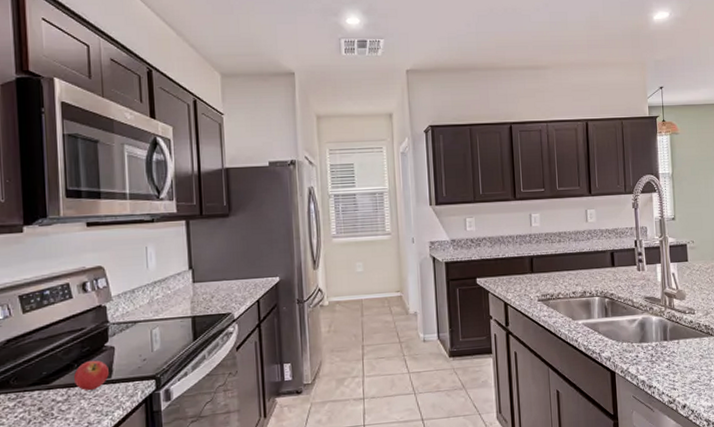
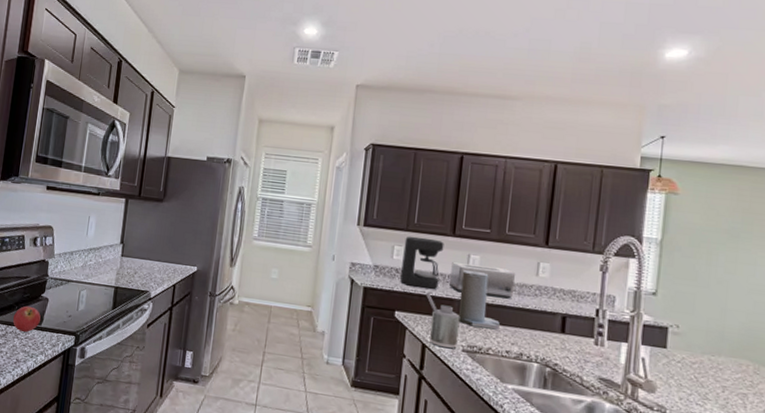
coffee maker: none [474,206,509,253] -> present [400,236,444,289]
soap dispenser: none [499,255,533,302] -> present [425,292,460,349]
toaster: none [517,221,571,250] -> present [448,262,515,299]
paper towel: none [527,228,564,277] -> present [458,270,500,330]

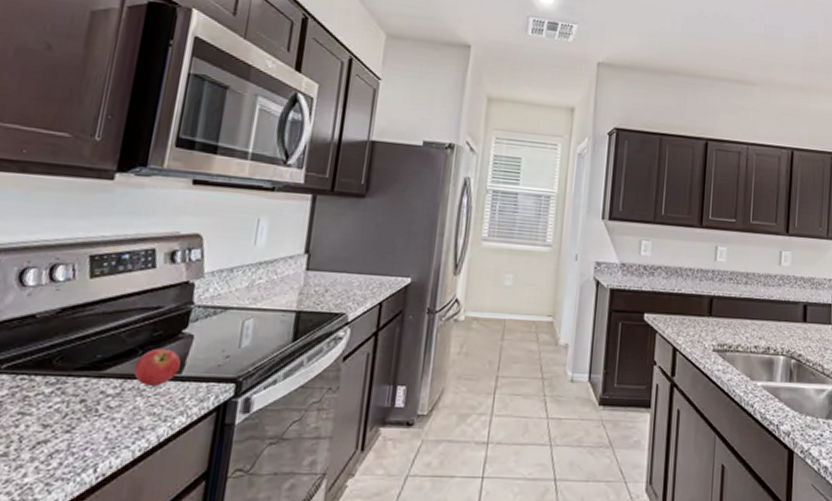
coffee maker: present [400,236,444,289] -> none [649,229,692,287]
soap dispenser: present [425,292,460,349] -> none [674,290,710,350]
toaster: present [448,262,515,299] -> none [697,255,760,291]
paper towel: present [458,270,500,330] -> none [707,263,748,325]

